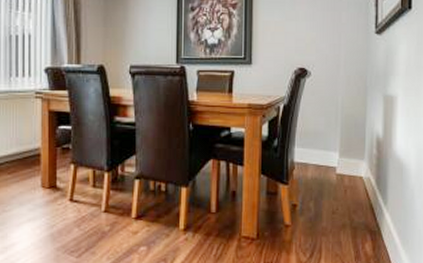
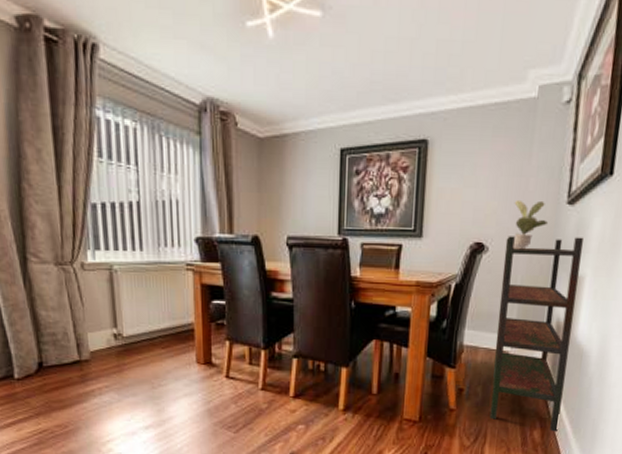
bookshelf: none [323,62,392,244] -> present [489,236,583,432]
potted plant: none [330,30,361,74] -> present [512,199,549,250]

